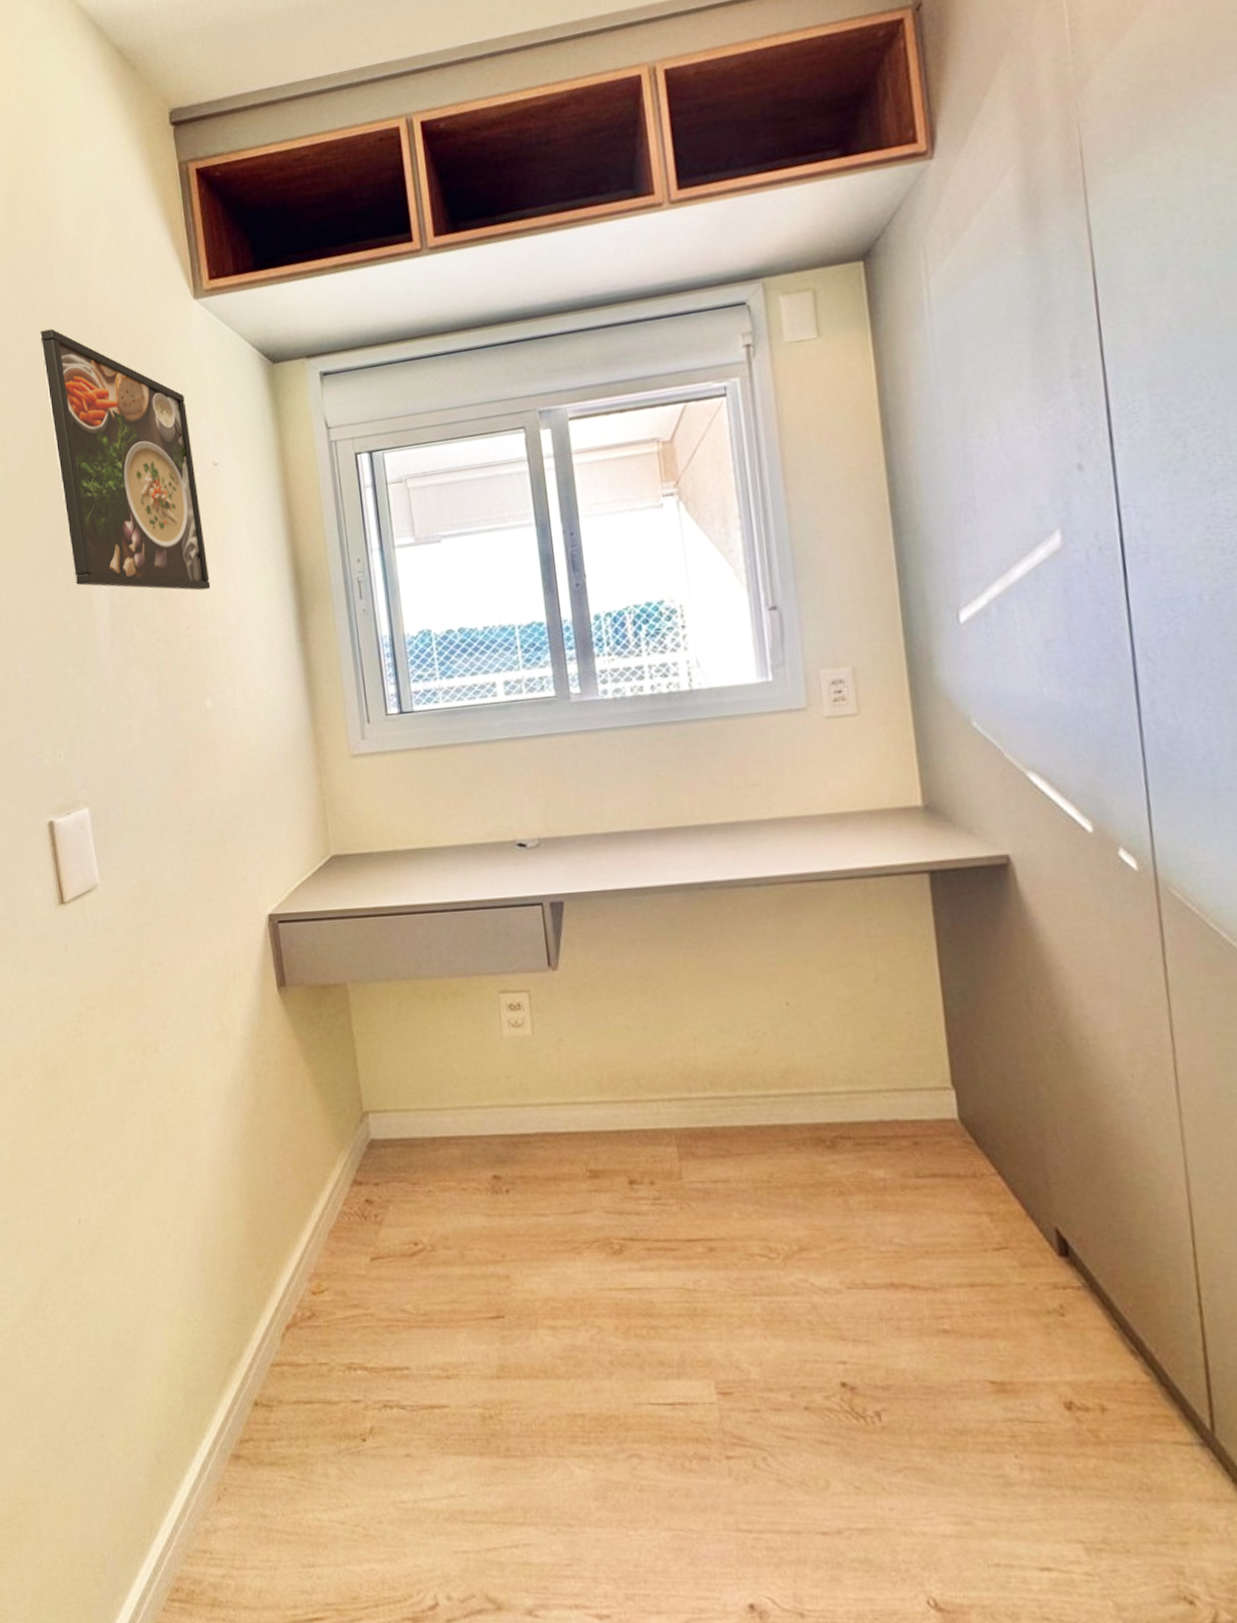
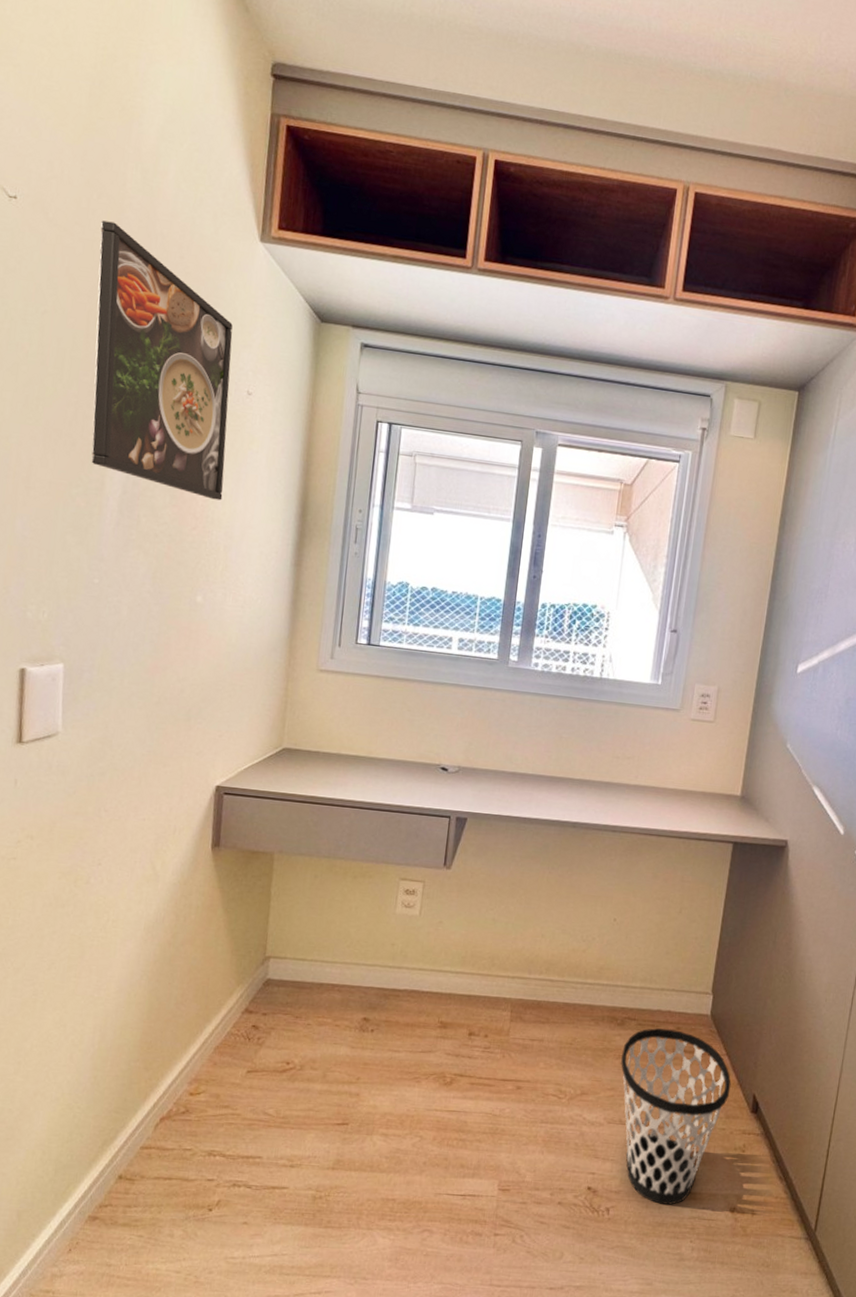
wastebasket: none [842,1145,1019,1402] -> present [621,1028,731,1205]

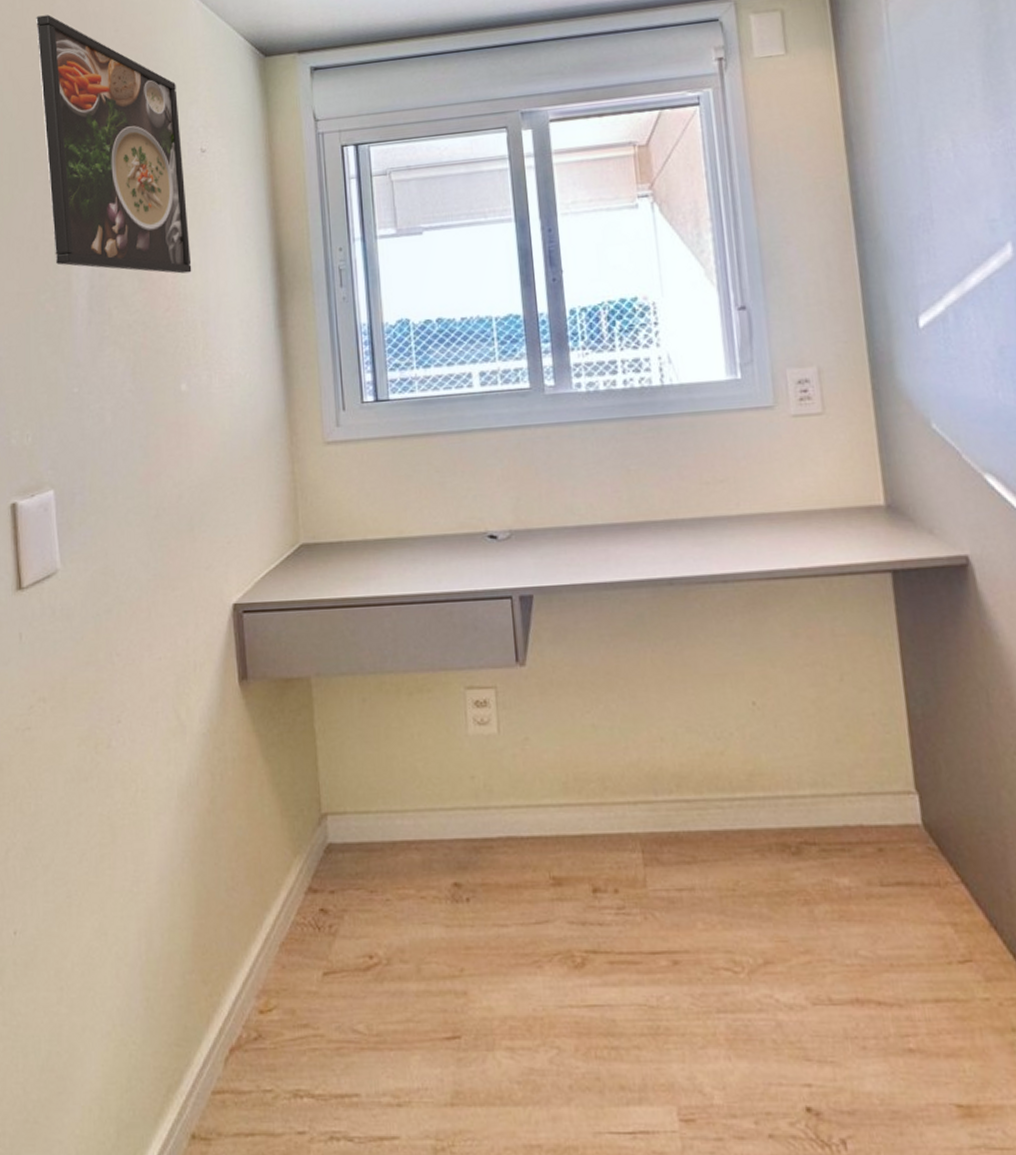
wastebasket: present [621,1028,731,1205] -> none [807,851,983,1128]

